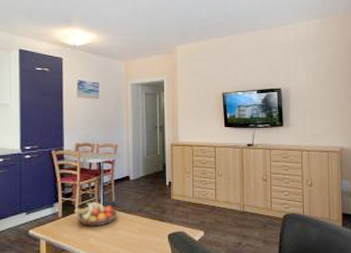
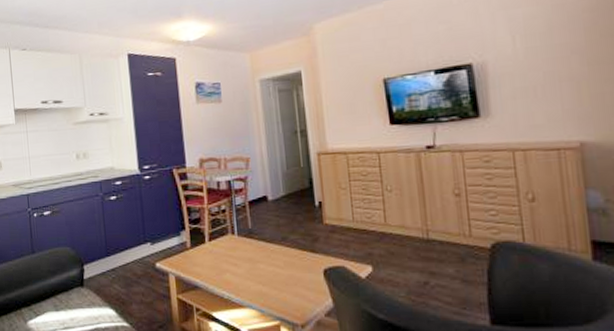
fruit bowl: present [74,201,118,227] -> none [204,228,257,260]

